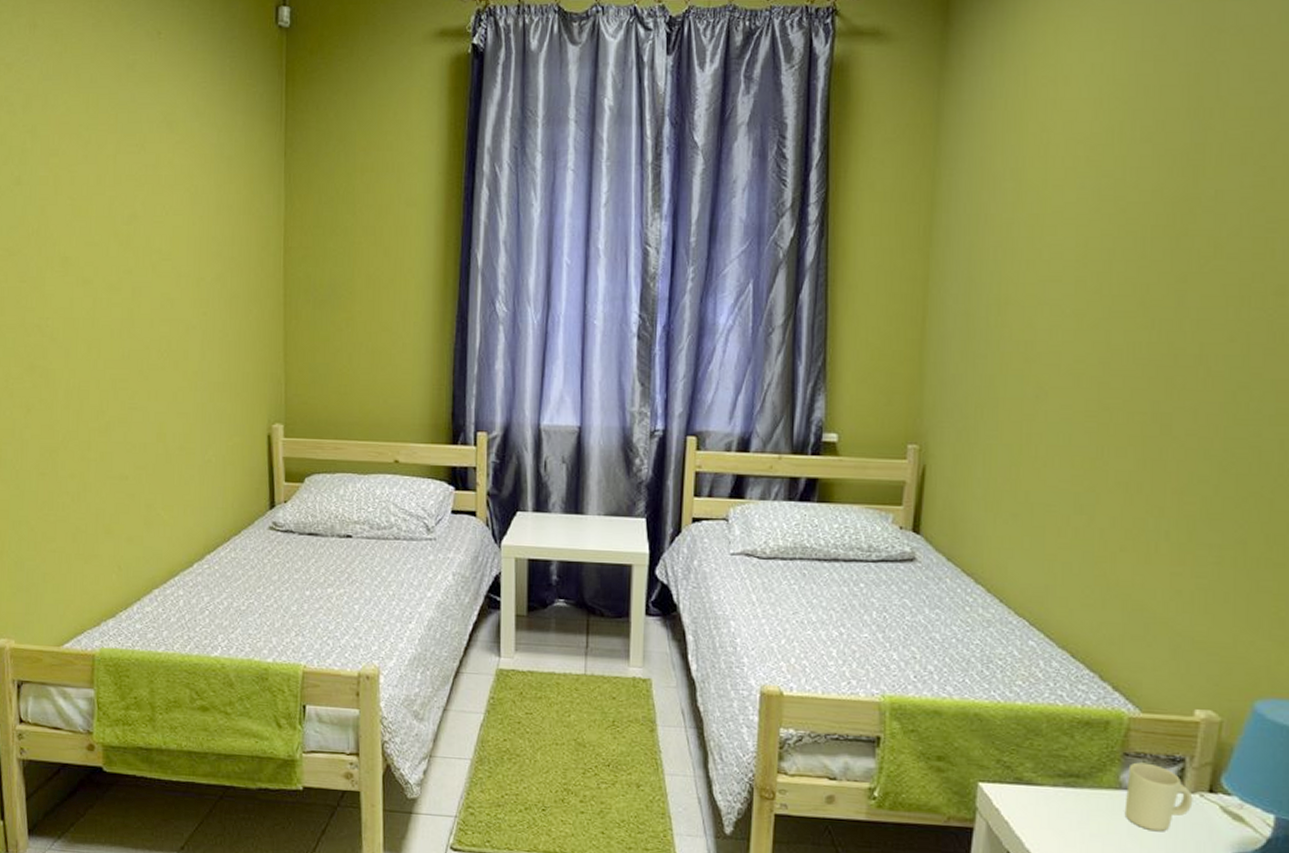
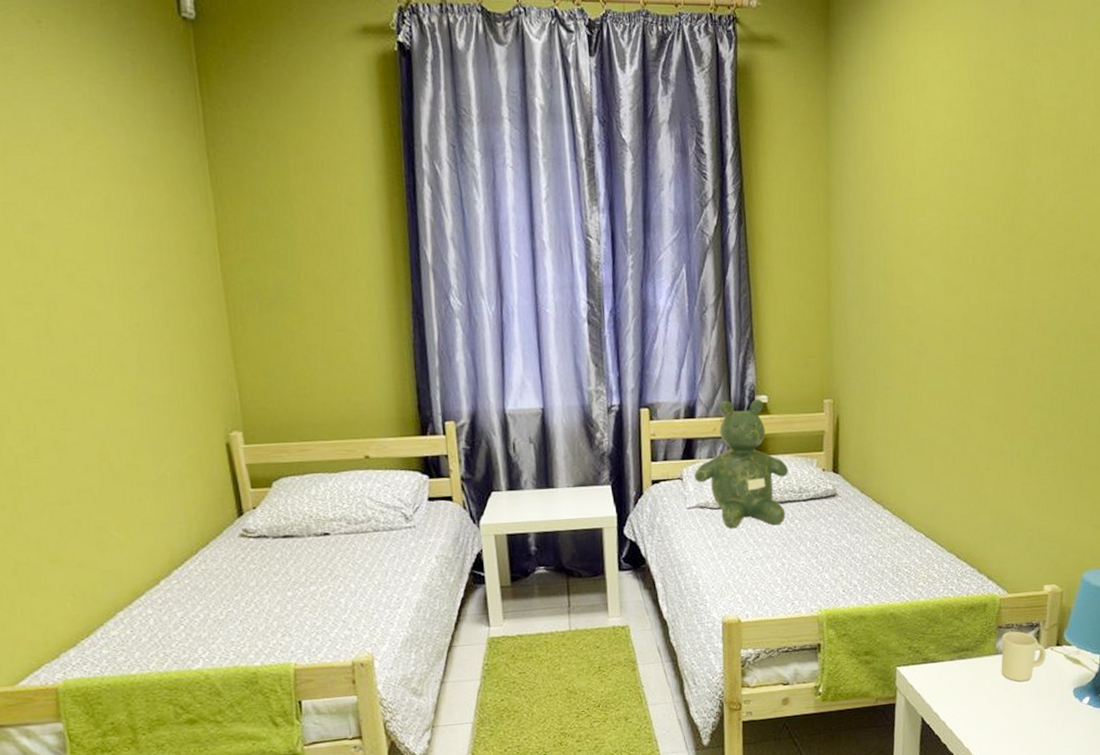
teddy bear: none [742,435,857,587] -> present [694,399,789,529]

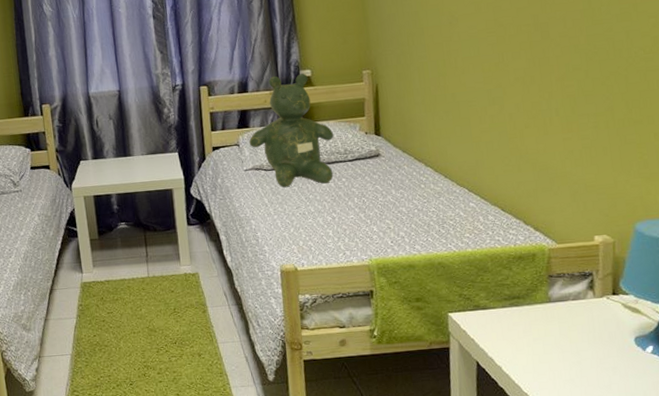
mug: present [1001,631,1047,682] -> none [553,280,603,330]

